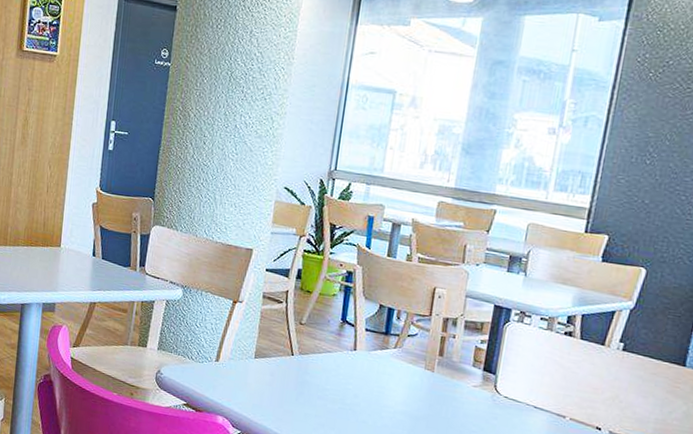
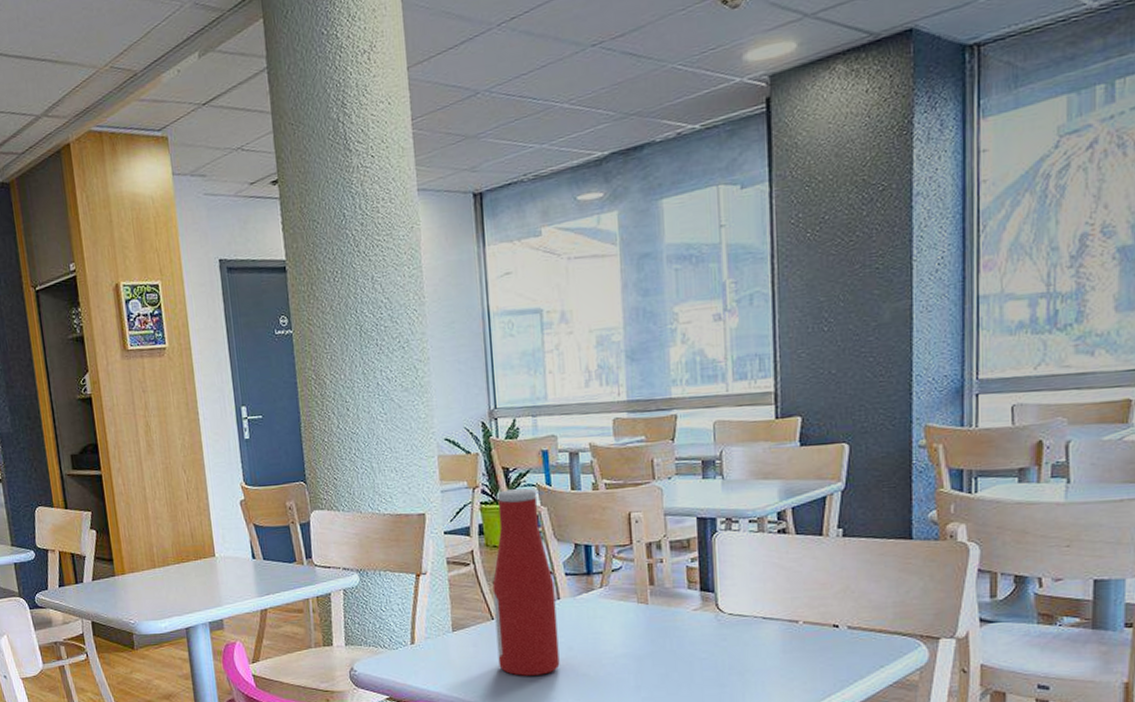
bottle: none [289,243,356,414] -> present [492,488,560,676]

